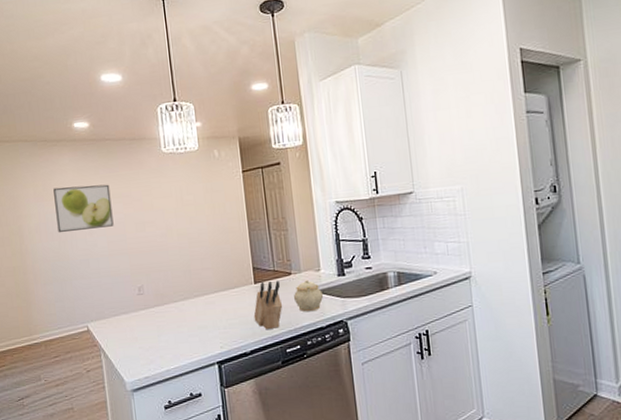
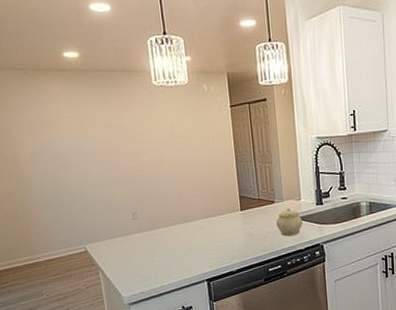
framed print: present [53,184,114,233] -> none [46,114,107,161]
knife block: present [253,281,283,329] -> none [240,209,266,251]

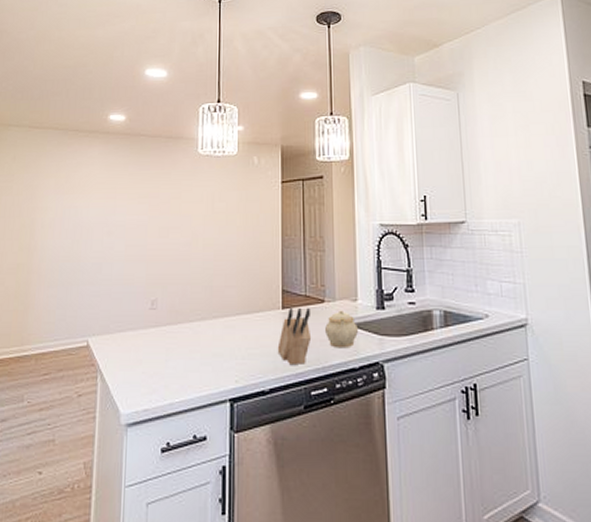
knife block: none [240,209,266,251] -> present [277,308,312,364]

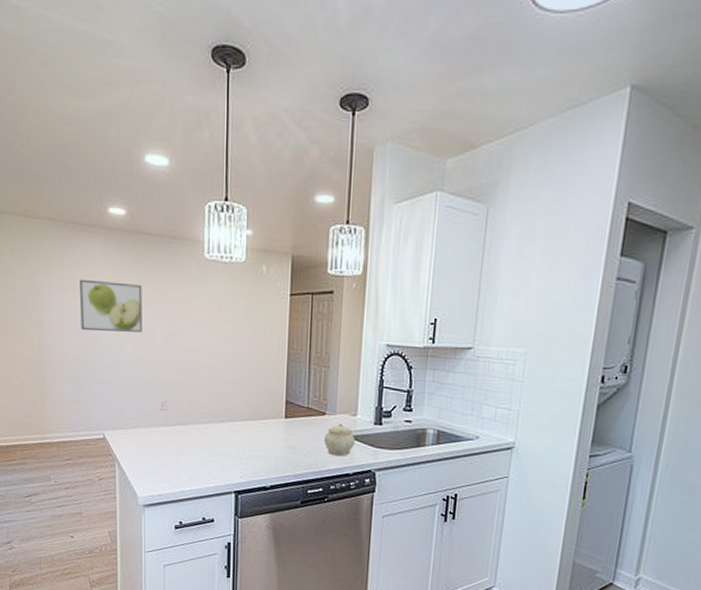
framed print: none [73,181,137,231] -> present [80,279,142,332]
knife block: present [277,308,312,364] -> none [279,418,311,467]

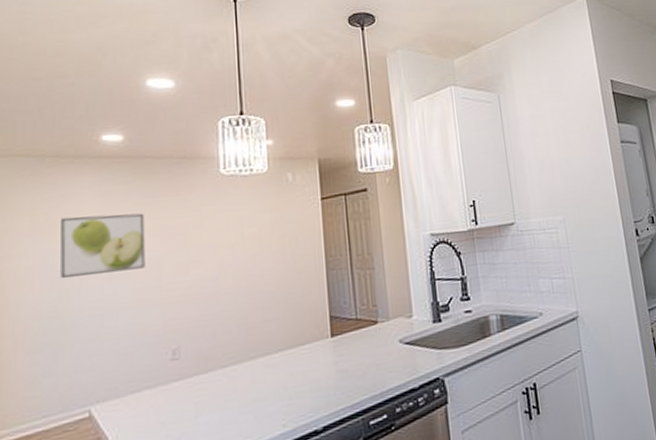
teapot: present [324,423,355,457] -> none [380,329,415,370]

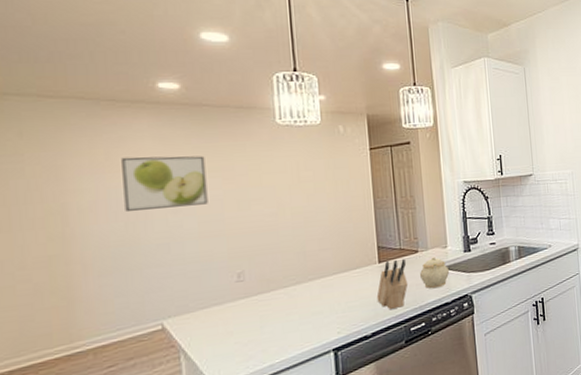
knife block: none [329,332,367,396] -> present [376,259,408,309]
teapot: none [380,329,415,370] -> present [420,257,449,289]

